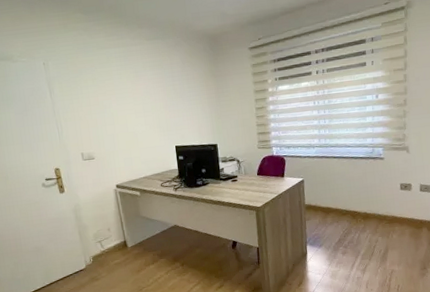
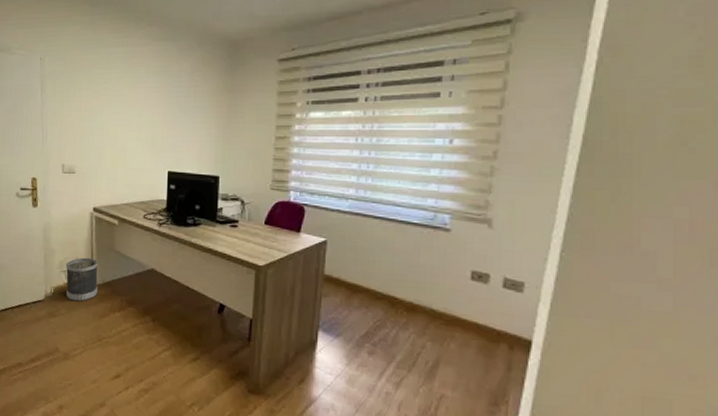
wastebasket: none [99,226,132,264] -> present [65,257,98,302]

